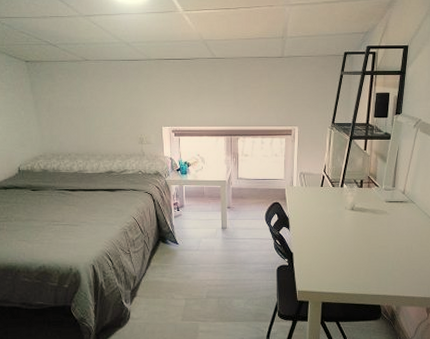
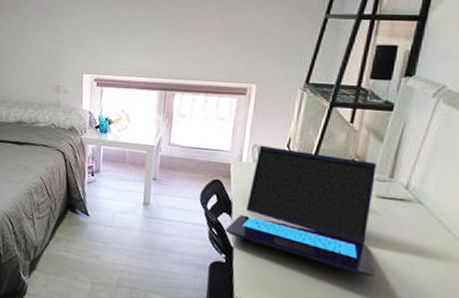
laptop: none [285,172,389,260] -> present [224,145,377,277]

